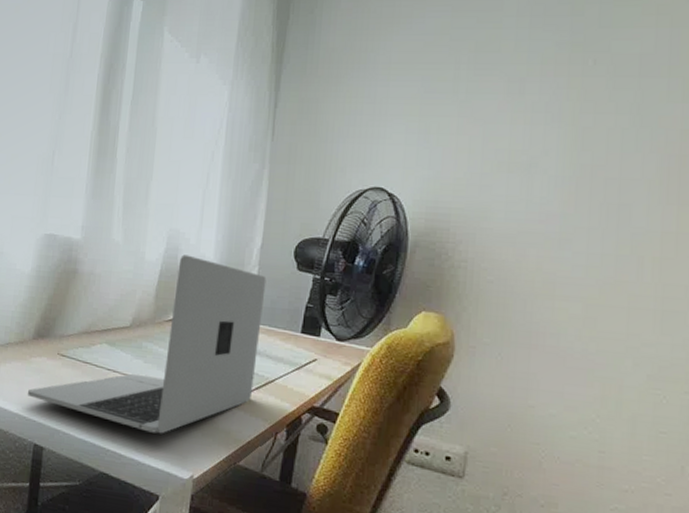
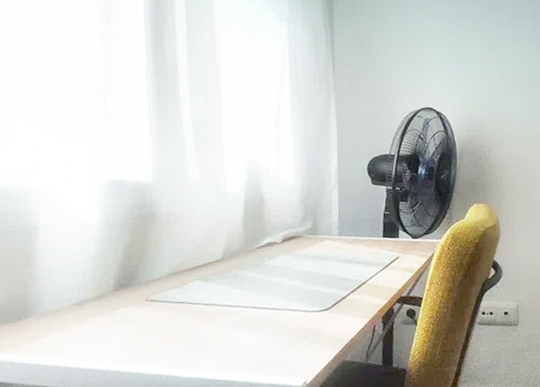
laptop: present [27,254,267,434] -> none [116,183,349,354]

